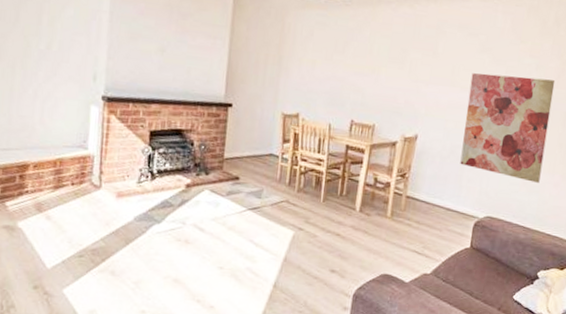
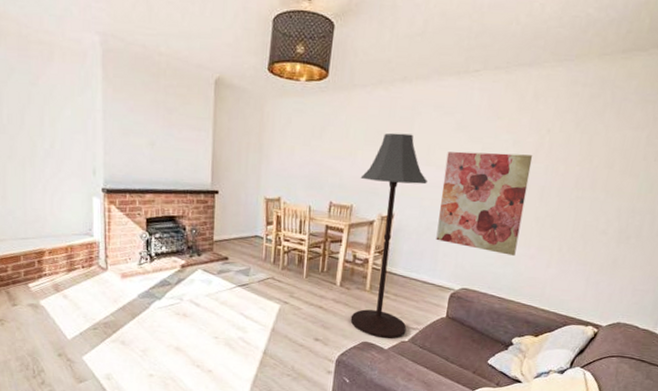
floor lamp: none [370,51,452,272] -> present [350,133,427,339]

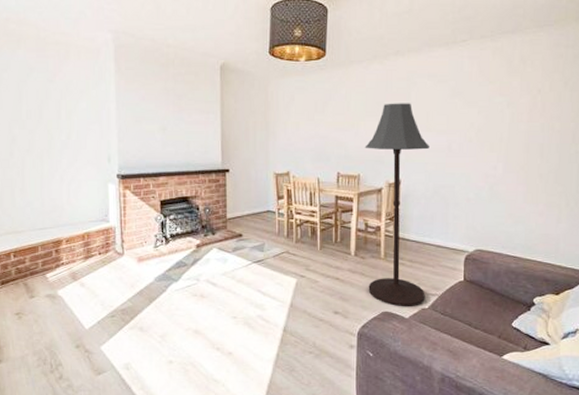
wall art: present [436,151,533,256] -> none [444,115,528,213]

